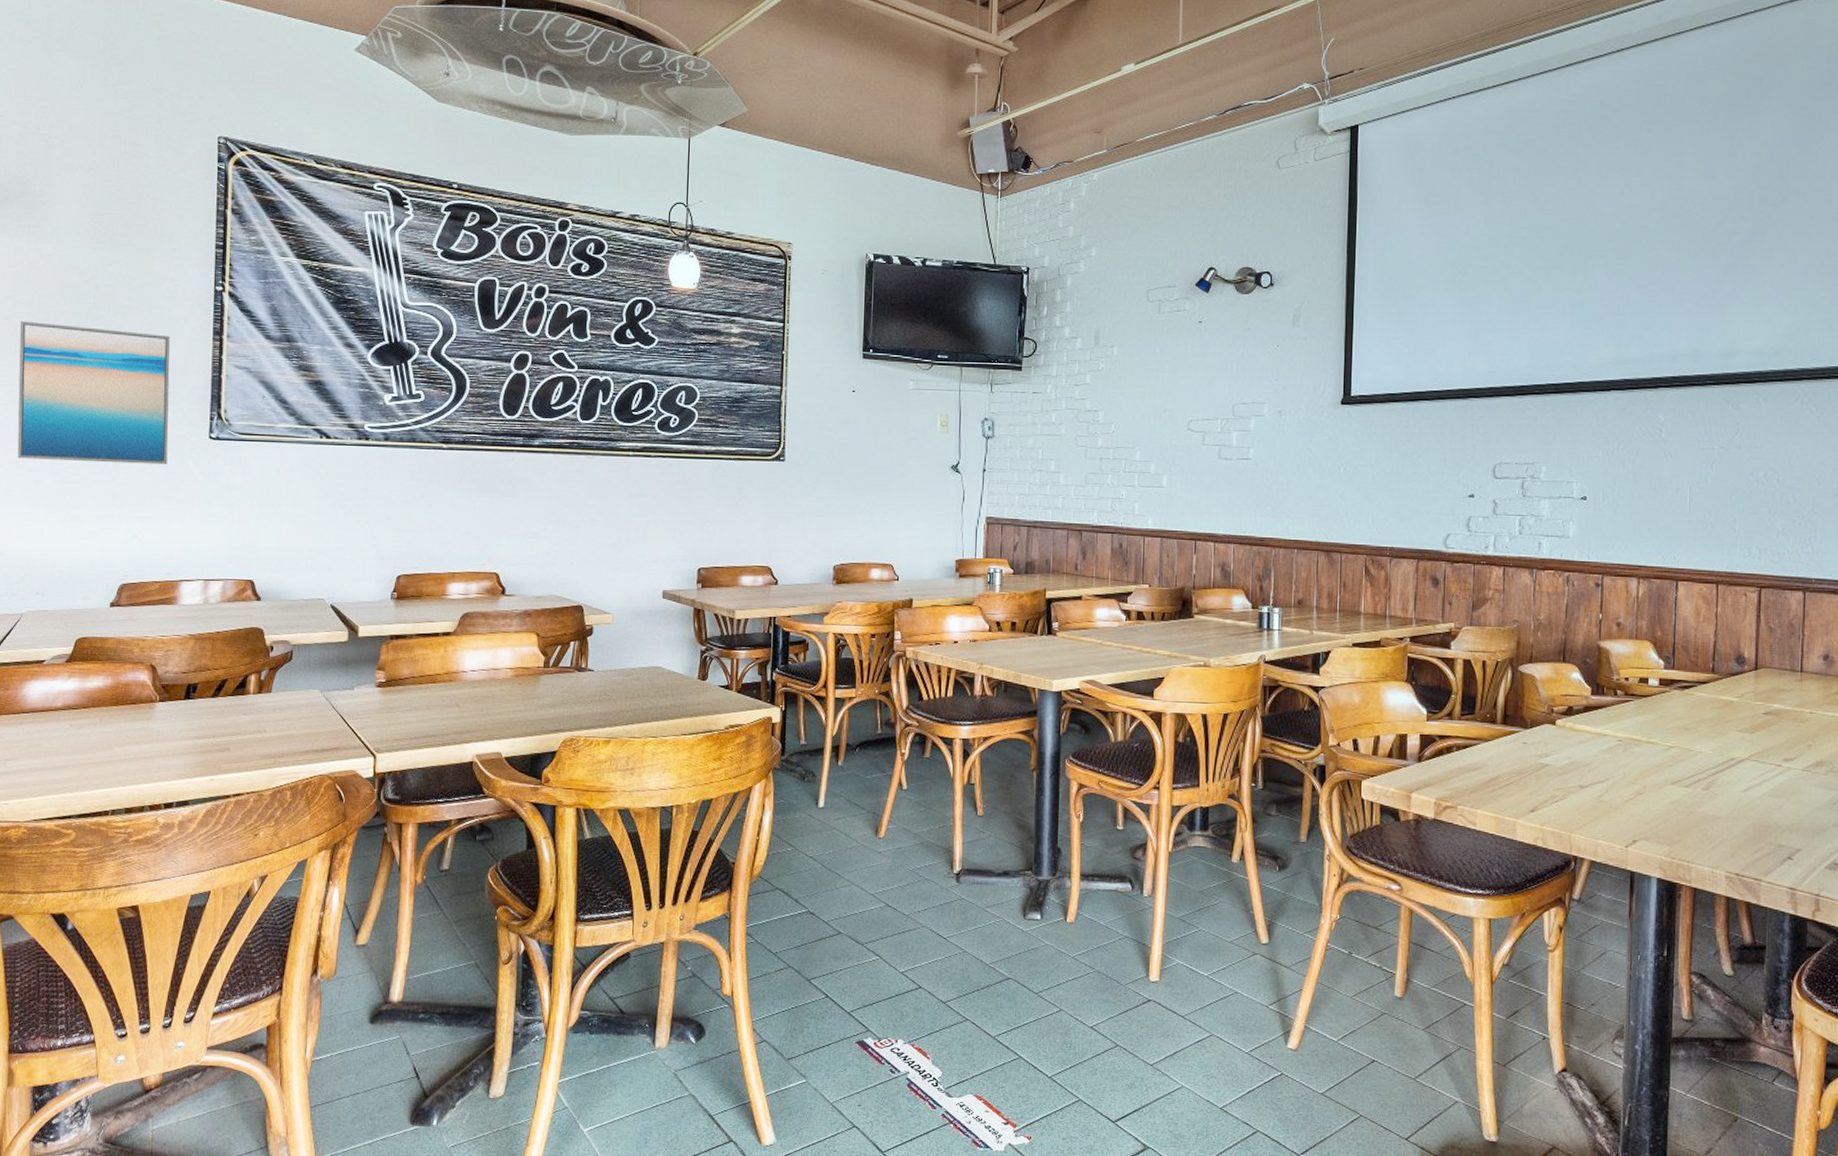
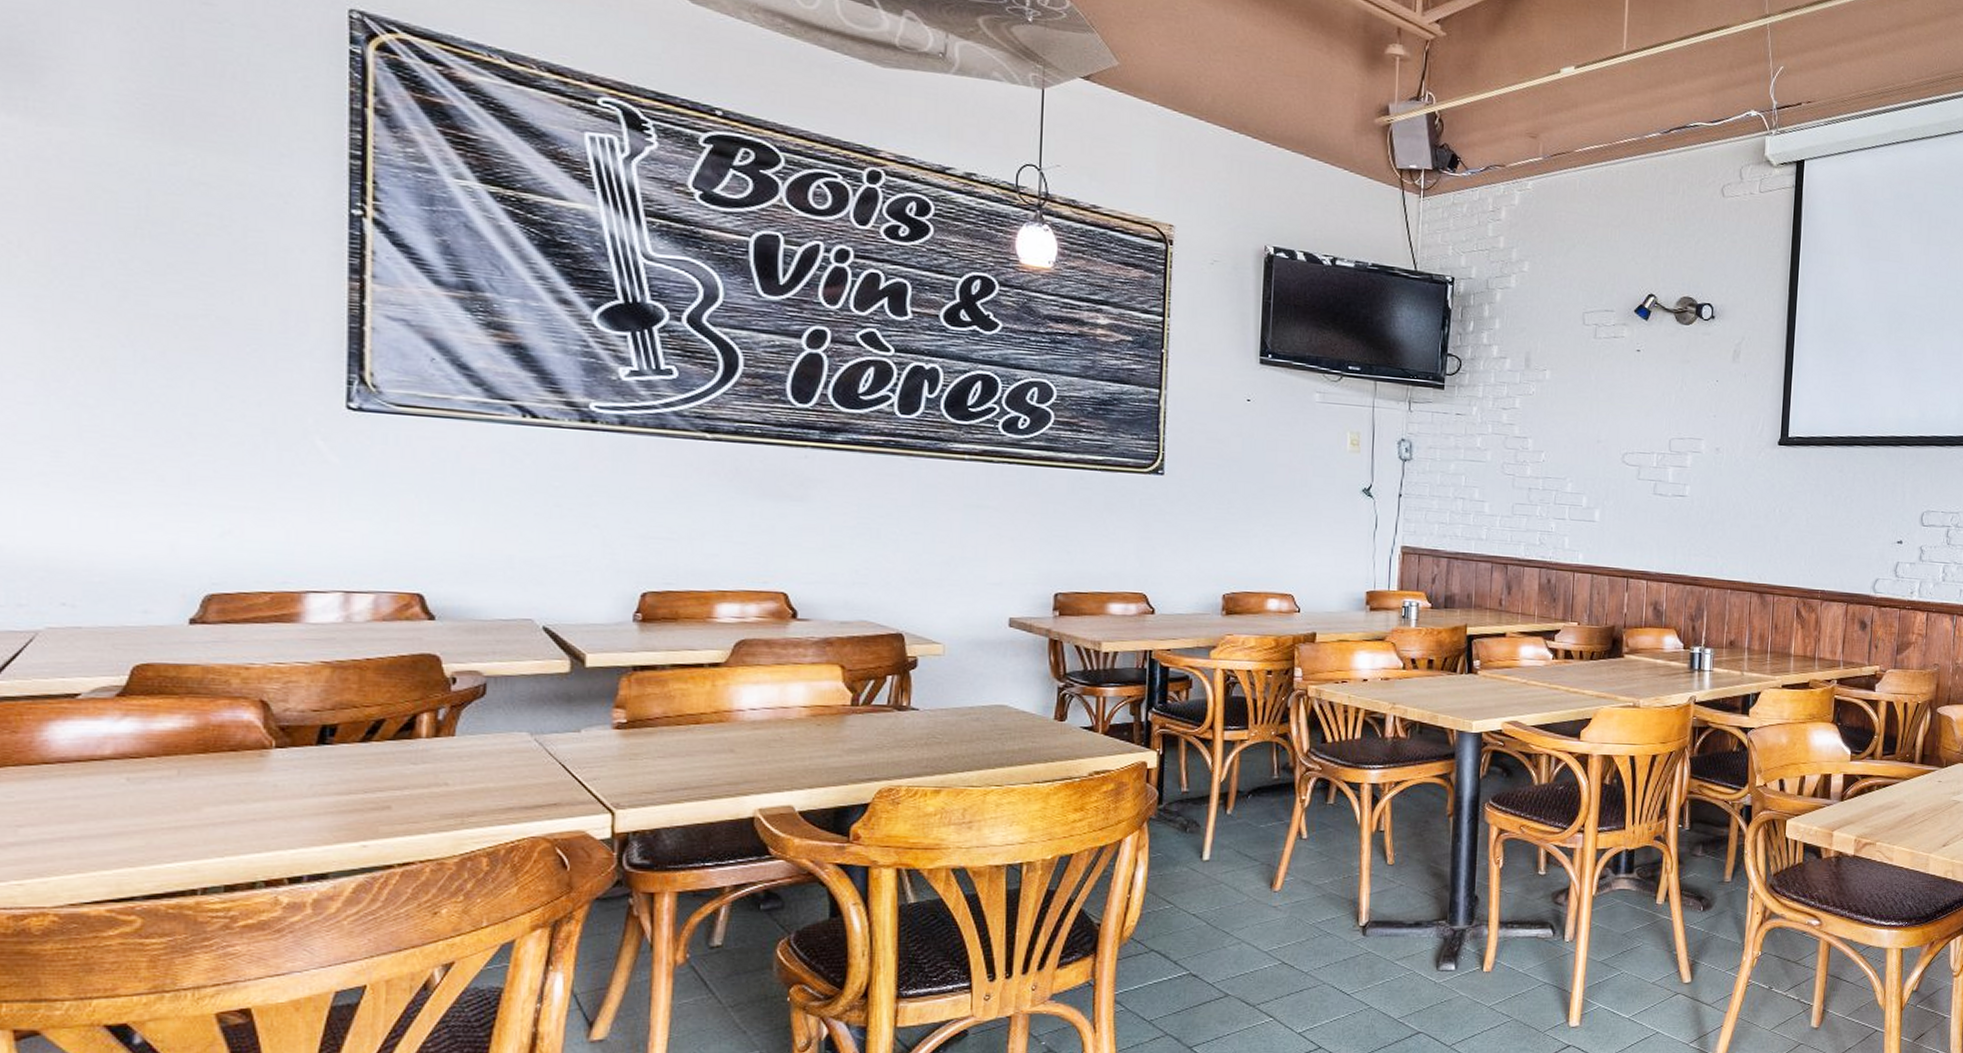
wall art: present [17,321,170,465] -> none [15,230,280,440]

